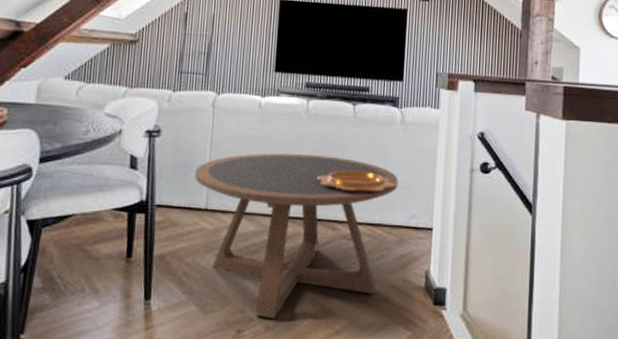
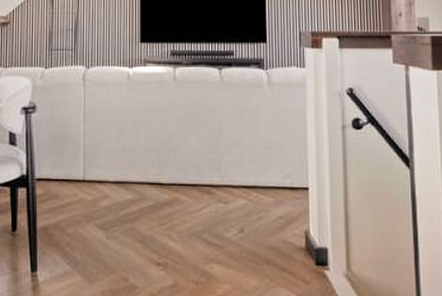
coffee table: present [195,153,398,319] -> none [71,121,270,286]
decorative bowl: present [318,170,397,193] -> none [189,134,269,156]

